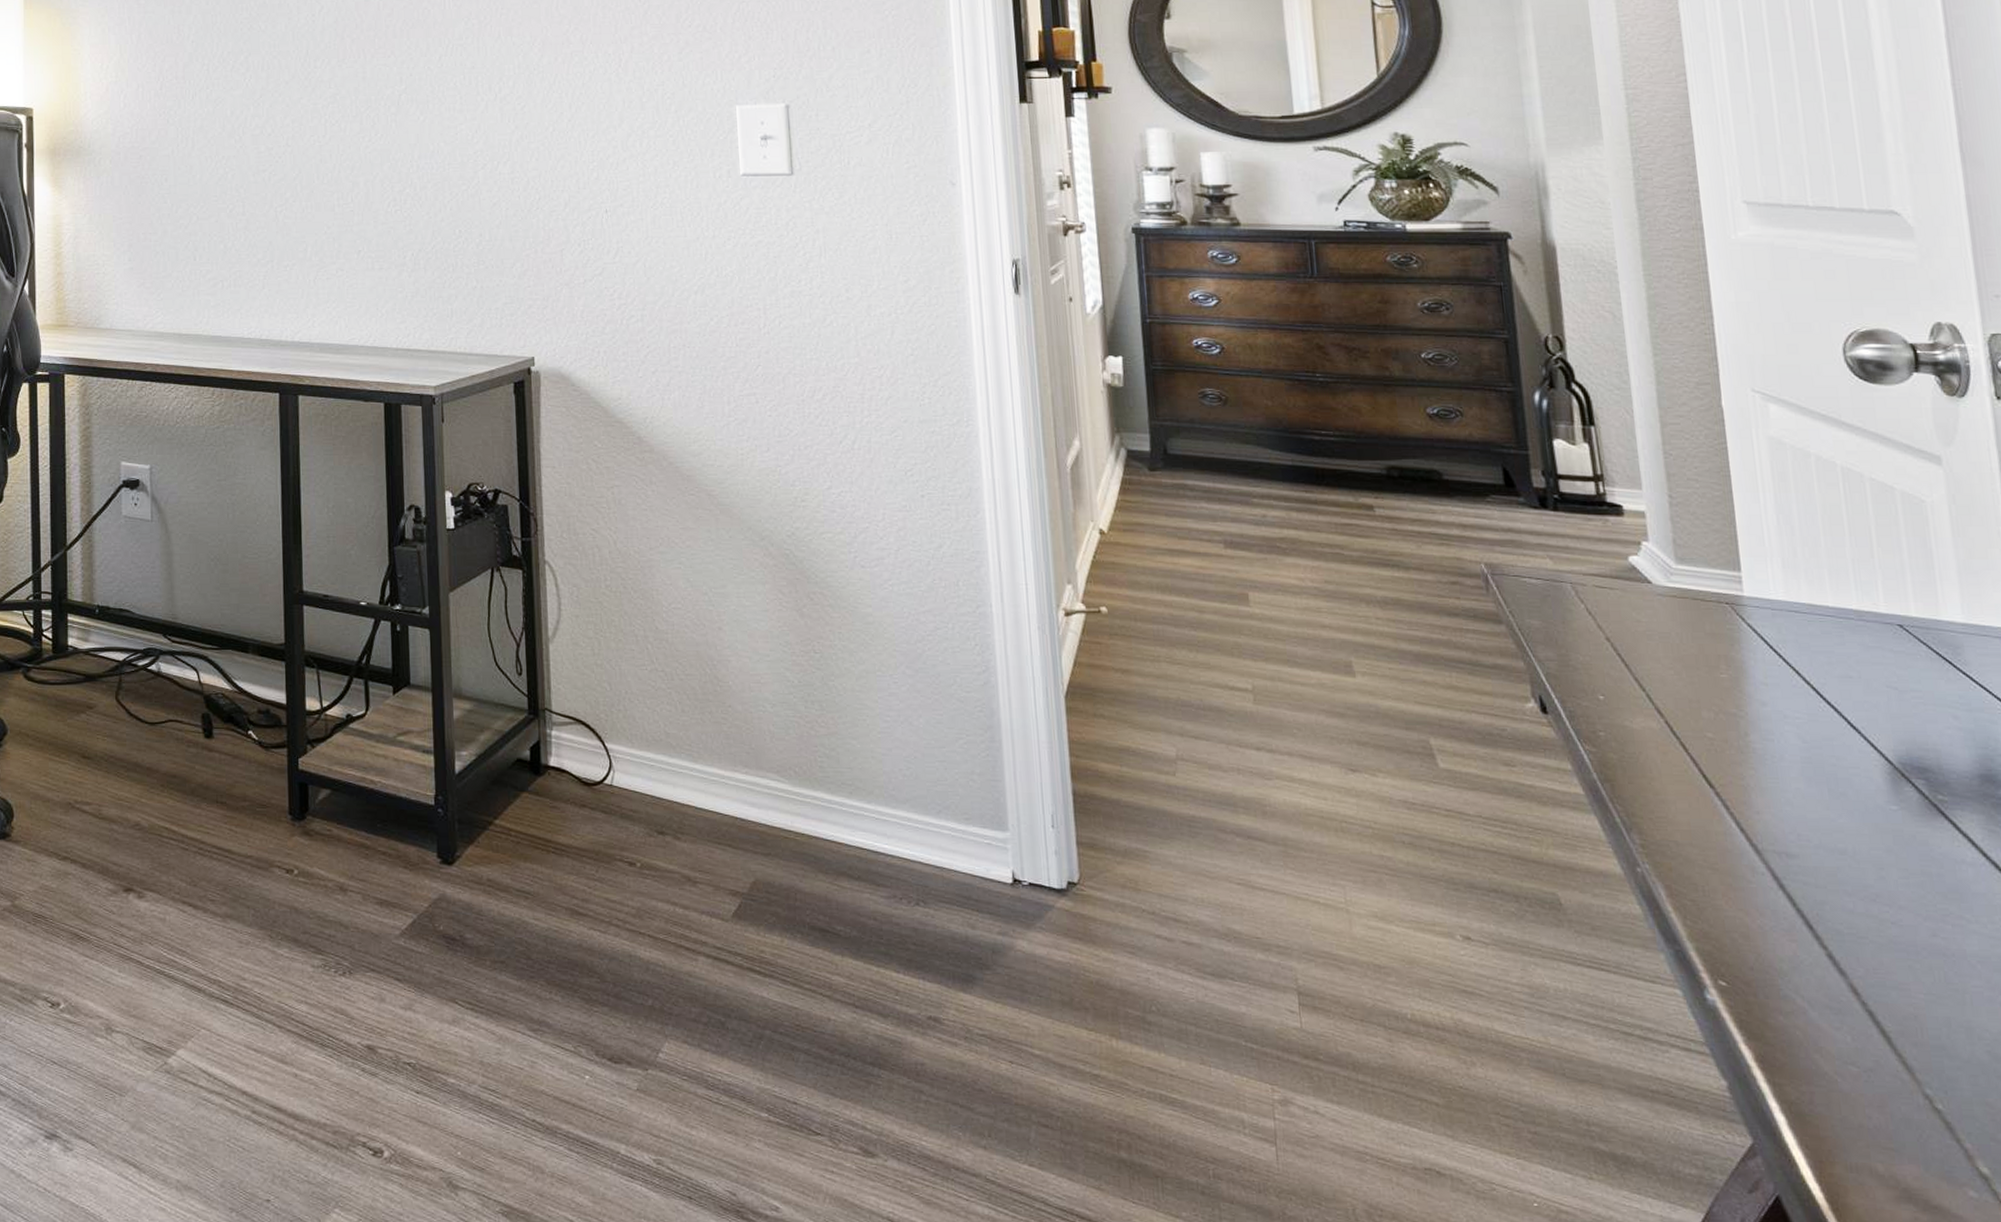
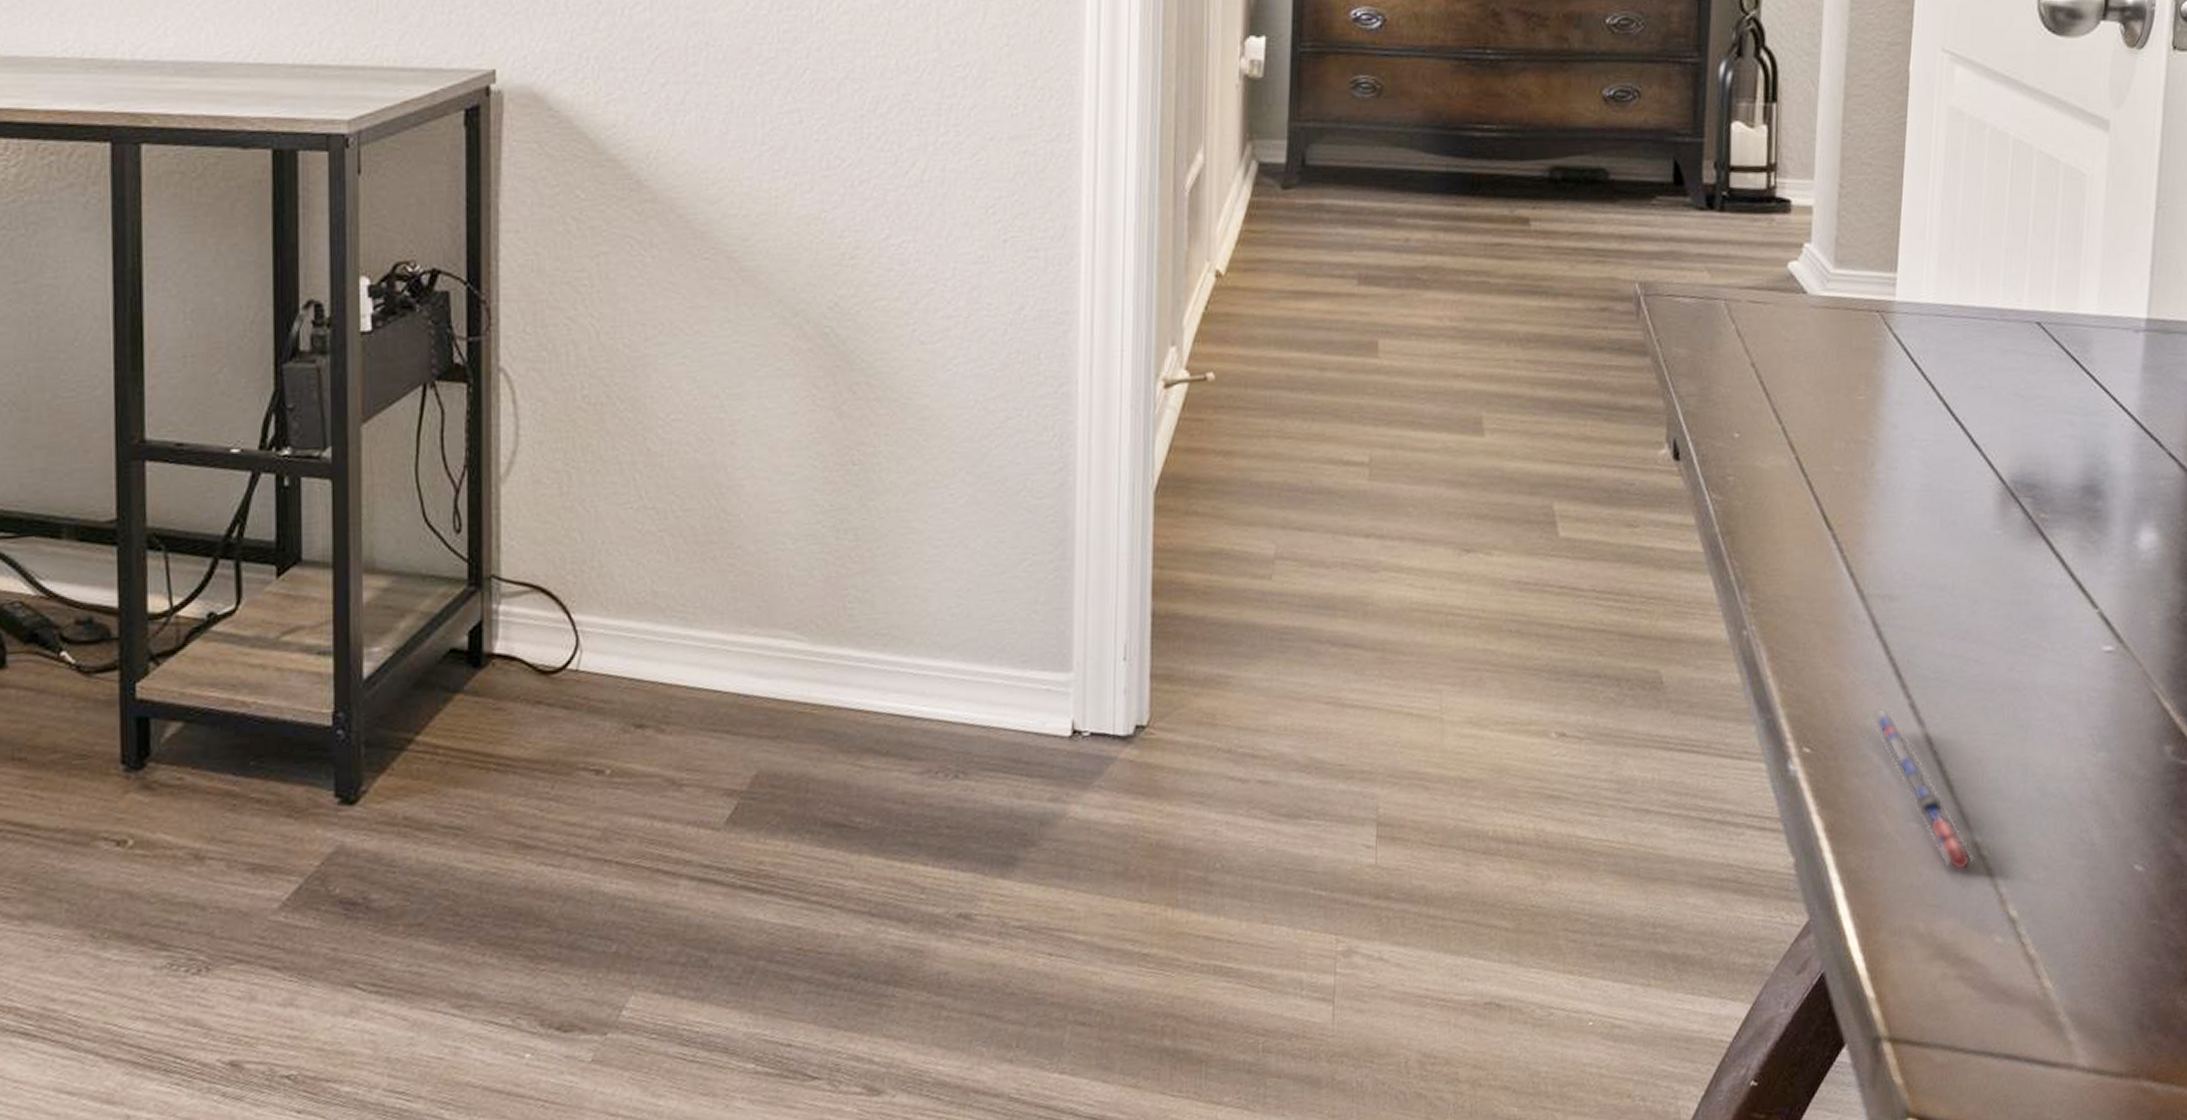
pen: none [1785,955,1927,1120] -> present [1870,708,1974,871]

